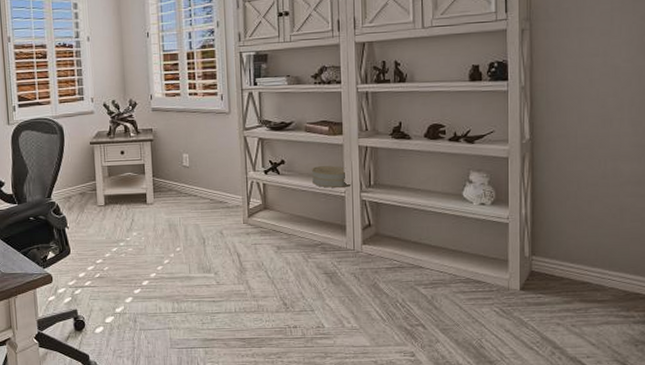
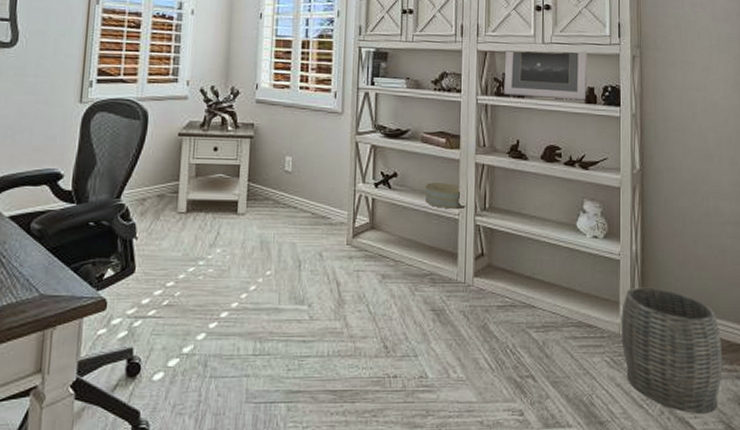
picture frame: none [383,33,471,82] -> present [504,49,587,101]
woven basket: none [510,246,619,354] -> present [621,287,723,414]

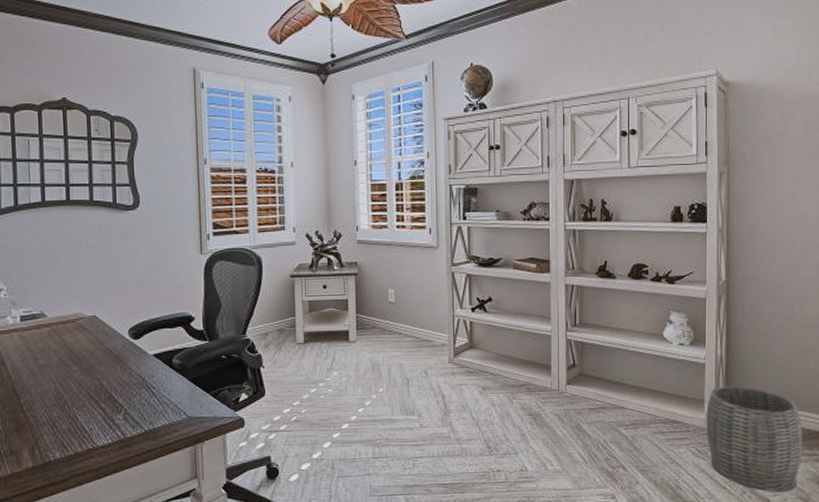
decorative box: present [425,183,466,209] -> none [519,304,558,327]
picture frame: present [504,49,587,101] -> none [591,174,673,221]

